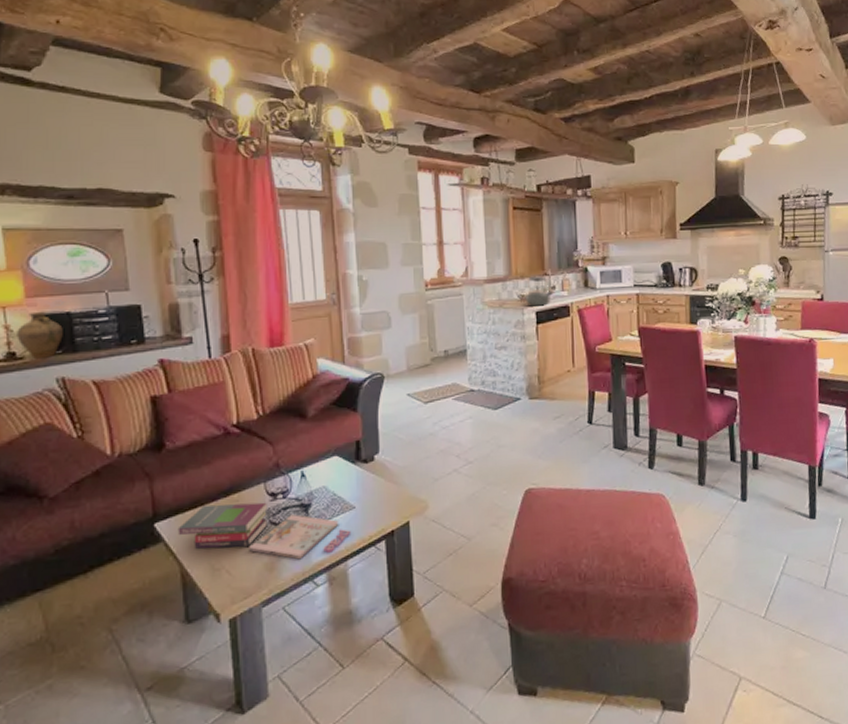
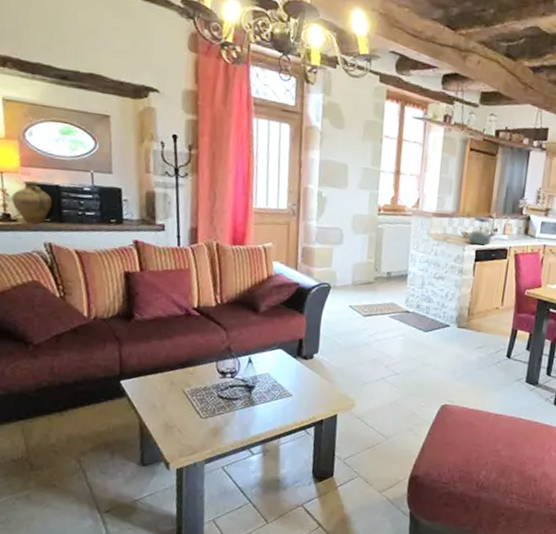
books: present [178,502,267,549] -> none [139,372,217,413]
magazine: present [249,514,352,560] -> none [198,392,287,431]

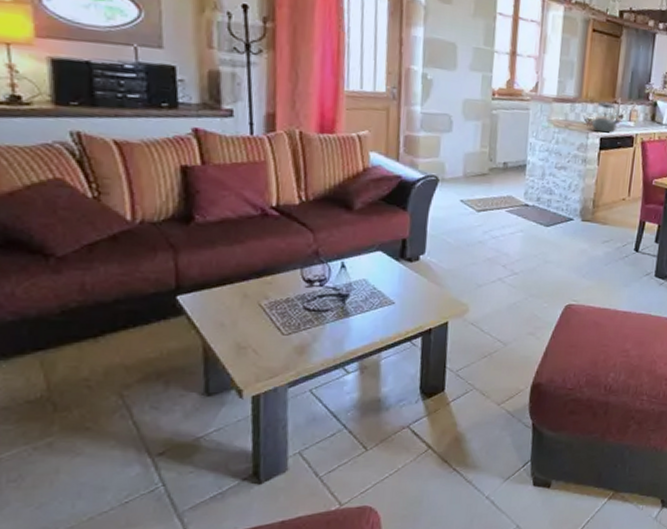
jug: present [12,180,52,224] -> none [23,54,81,109]

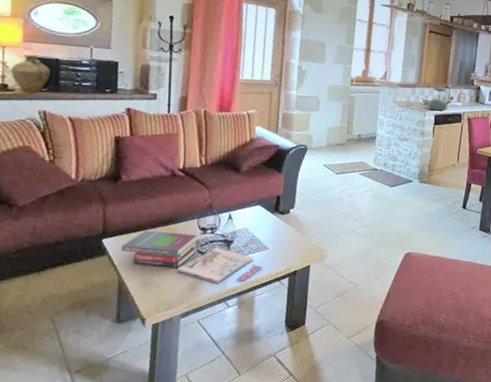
jug: none [23,54,81,109] -> present [10,54,51,94]
books: none [202,283,302,330] -> present [120,230,198,269]
magazine: none [279,303,388,347] -> present [177,247,263,284]

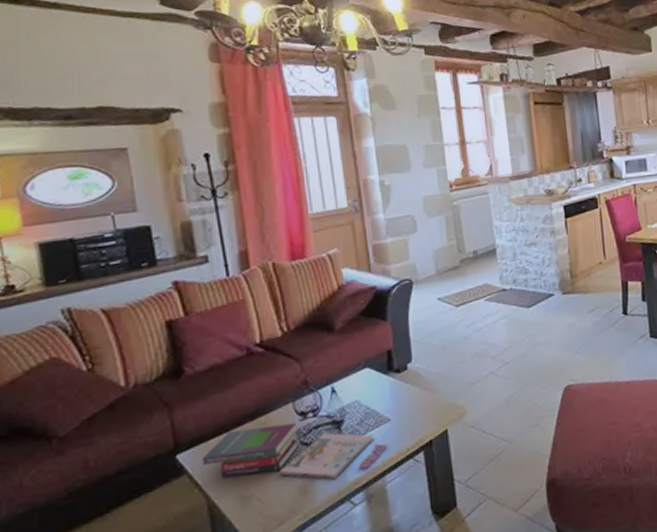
jug: present [10,54,51,94] -> none [15,239,67,291]
kettle: present [428,88,452,112] -> none [552,170,581,201]

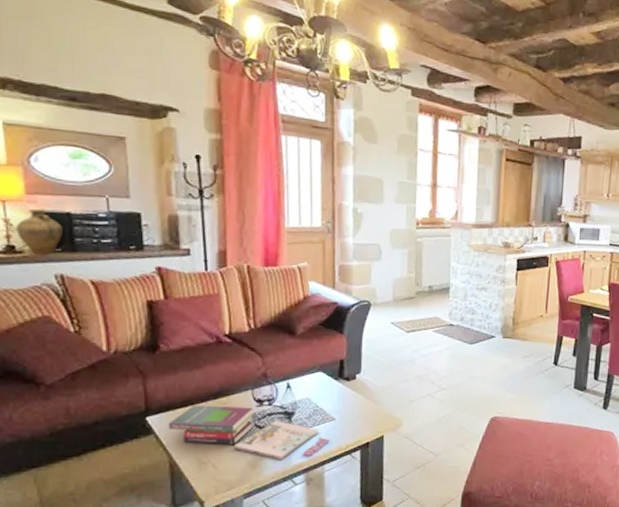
jug: none [15,239,67,291] -> present [16,208,63,255]

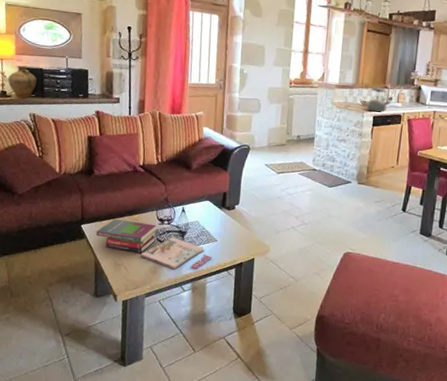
kettle: none [509,227,536,255] -> present [367,88,391,113]

